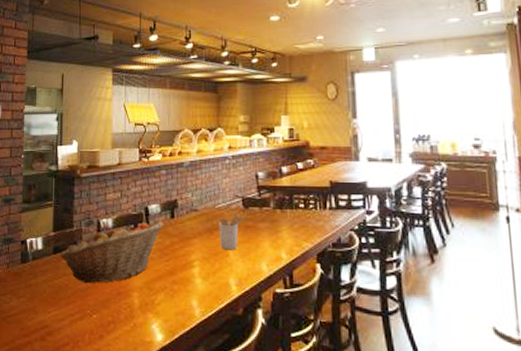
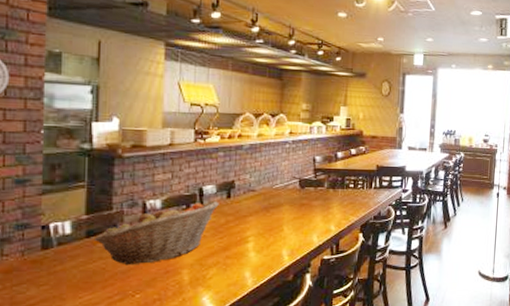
utensil holder: present [218,211,245,250] -> none [275,191,301,226]

